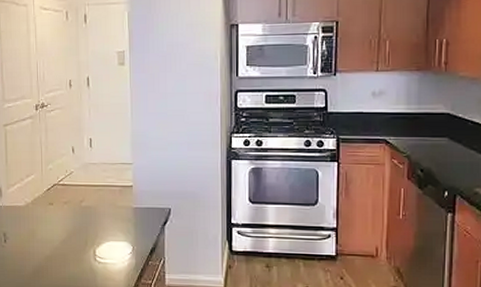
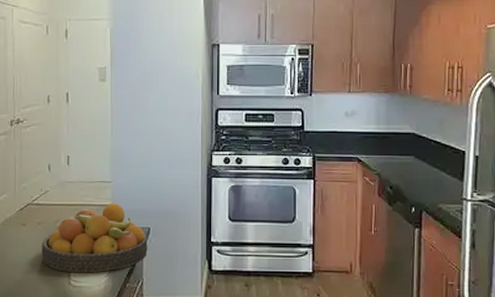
fruit bowl: none [68,185,169,251] -> present [41,203,148,273]

